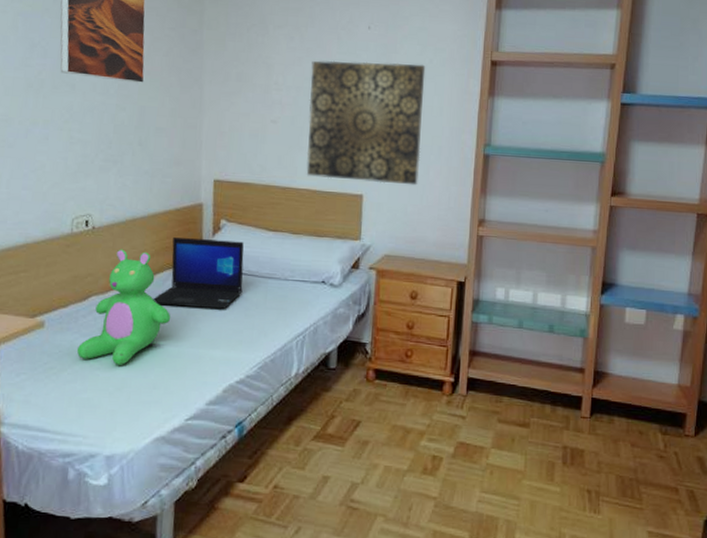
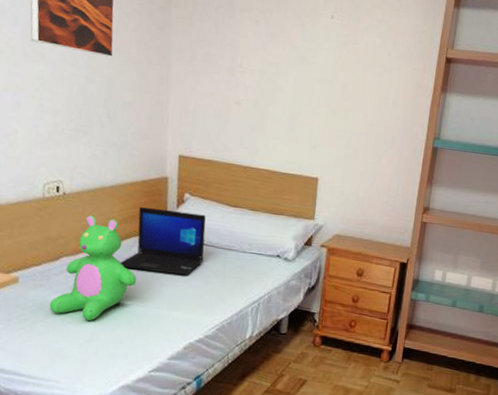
wall art: present [306,60,426,186] -> none [266,46,384,172]

